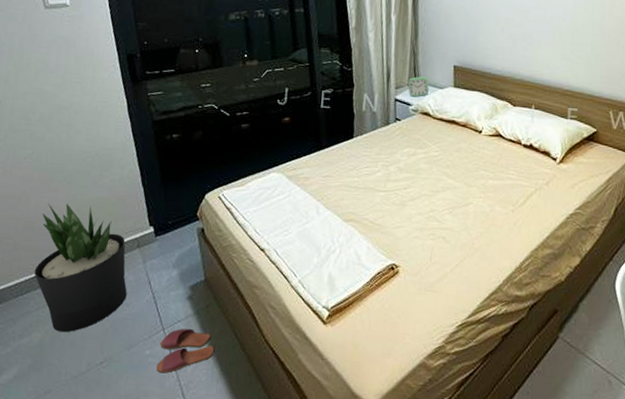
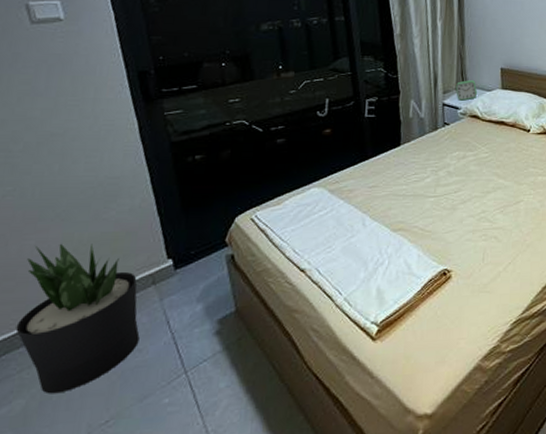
slippers: present [156,328,214,374] -> none [177,366,247,422]

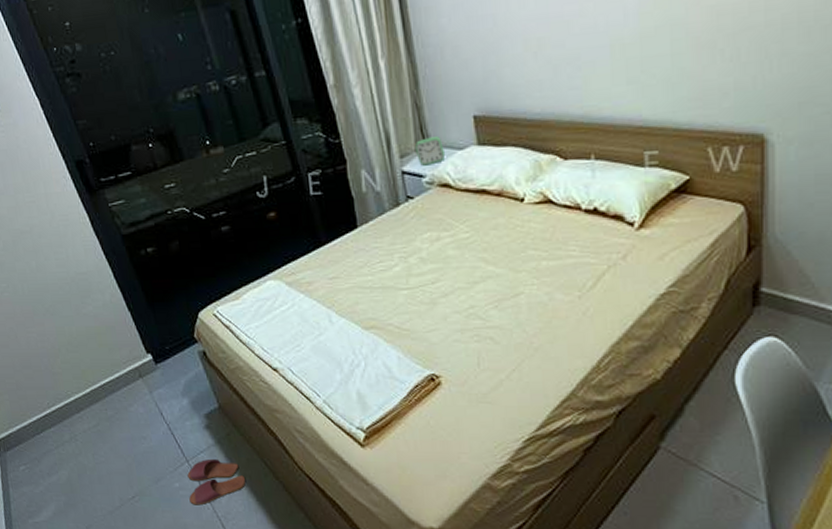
planter: present [15,243,140,394] -> none [35,336,142,469]
slippers: none [177,366,247,422] -> present [187,458,245,506]

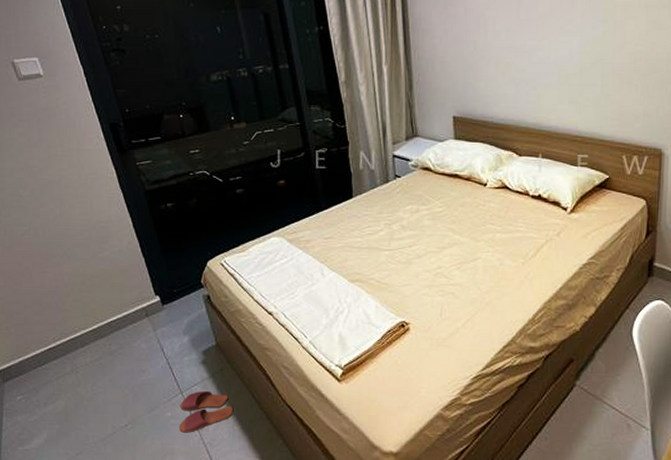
alarm clock: present [414,135,446,166] -> none [405,129,429,152]

